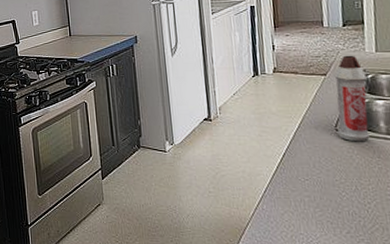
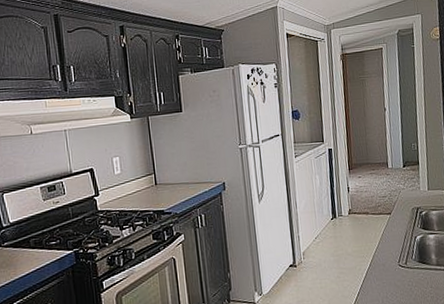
spray bottle: present [334,55,370,142] -> none [397,194,425,275]

